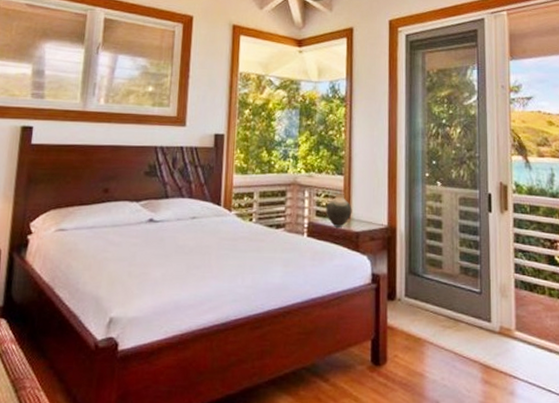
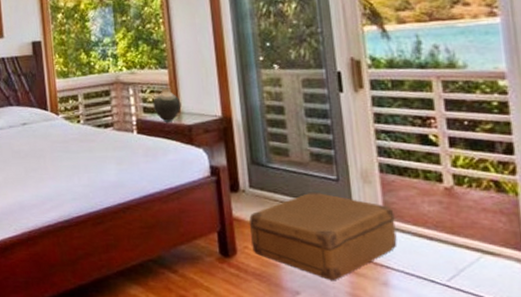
suitcase: none [402,303,524,390] -> present [249,191,398,280]

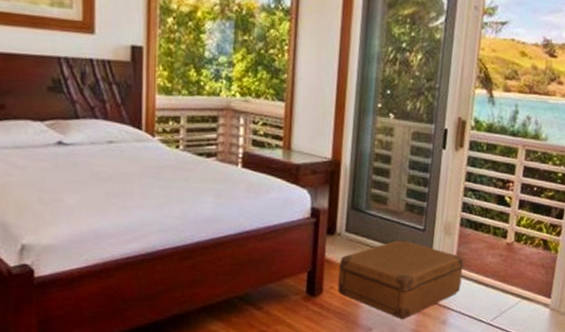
vase: present [153,88,182,122] -> none [263,122,293,159]

